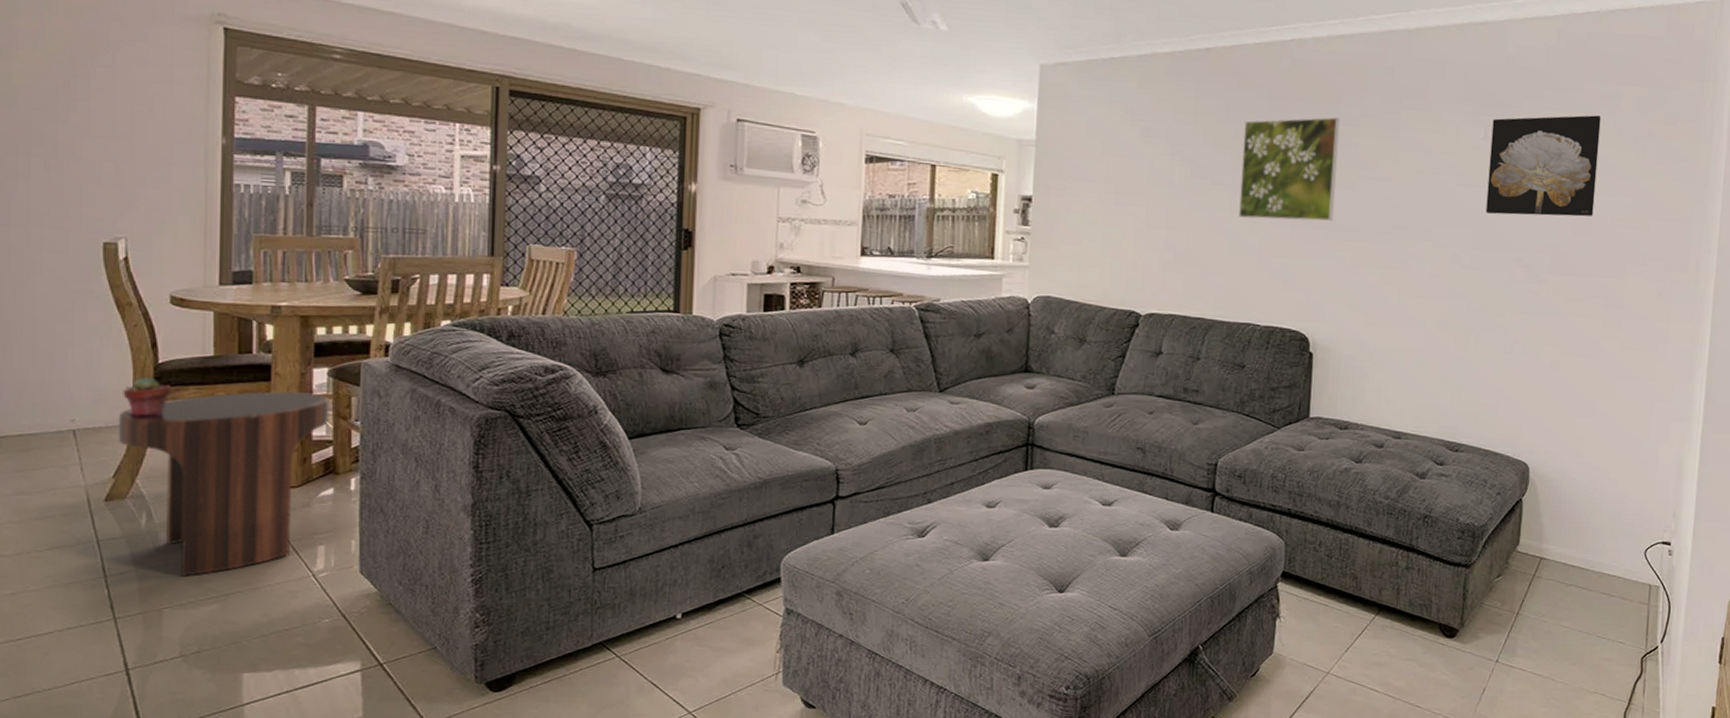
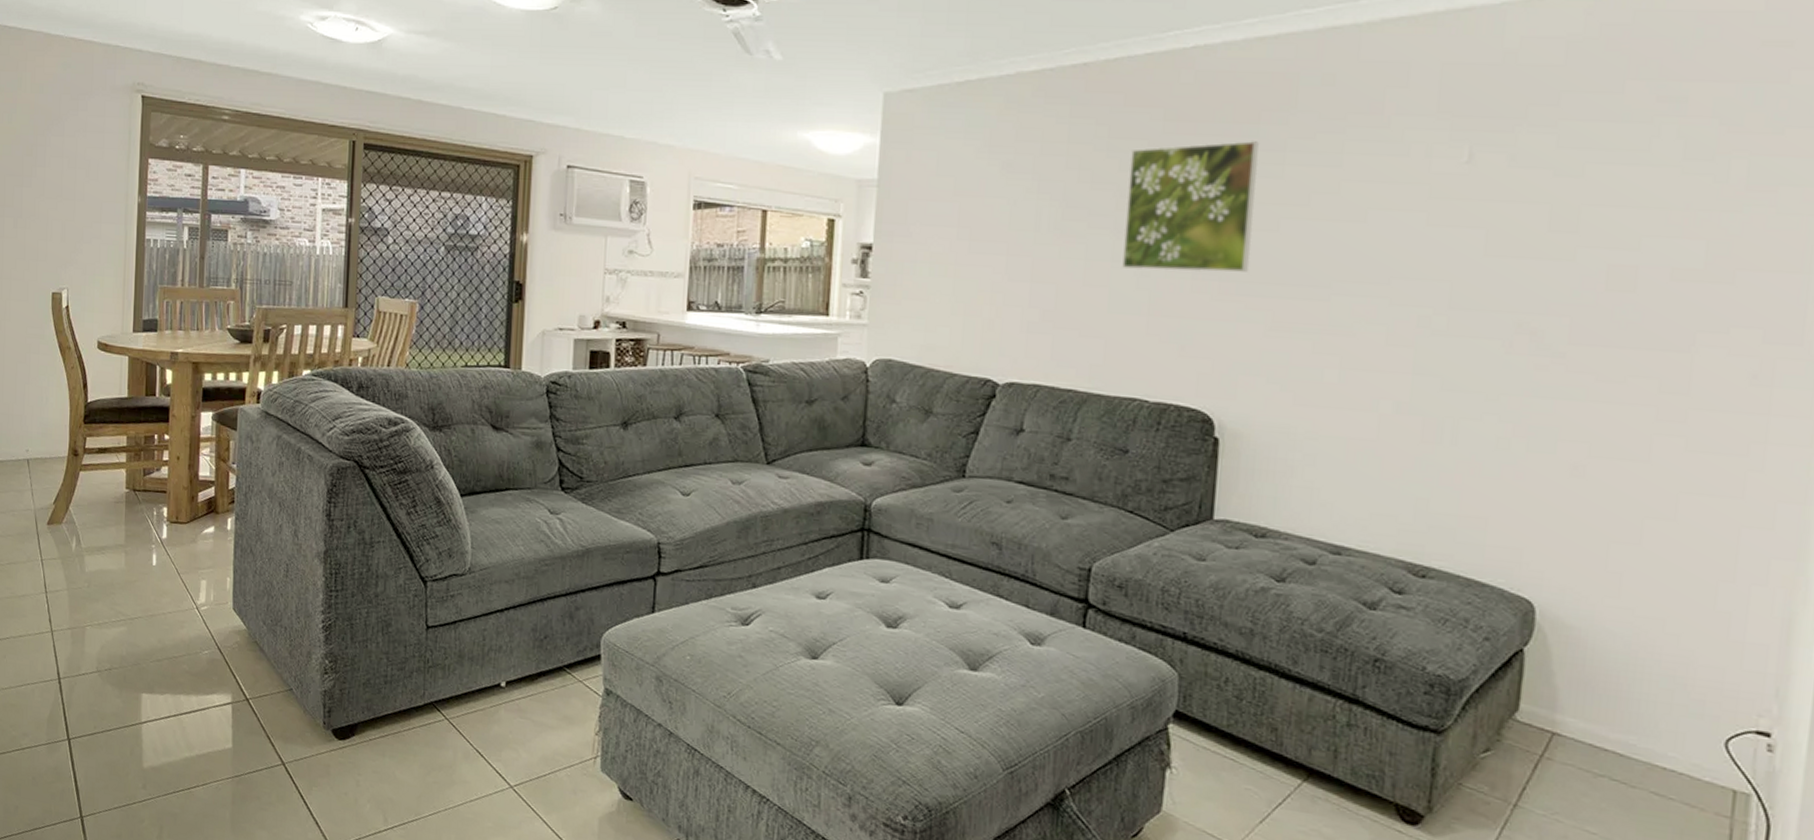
side table: present [117,390,330,576] -> none [58,432,213,599]
potted succulent: present [123,377,172,417] -> none [62,414,97,451]
wall art: present [1485,115,1601,217] -> none [1470,125,1655,266]

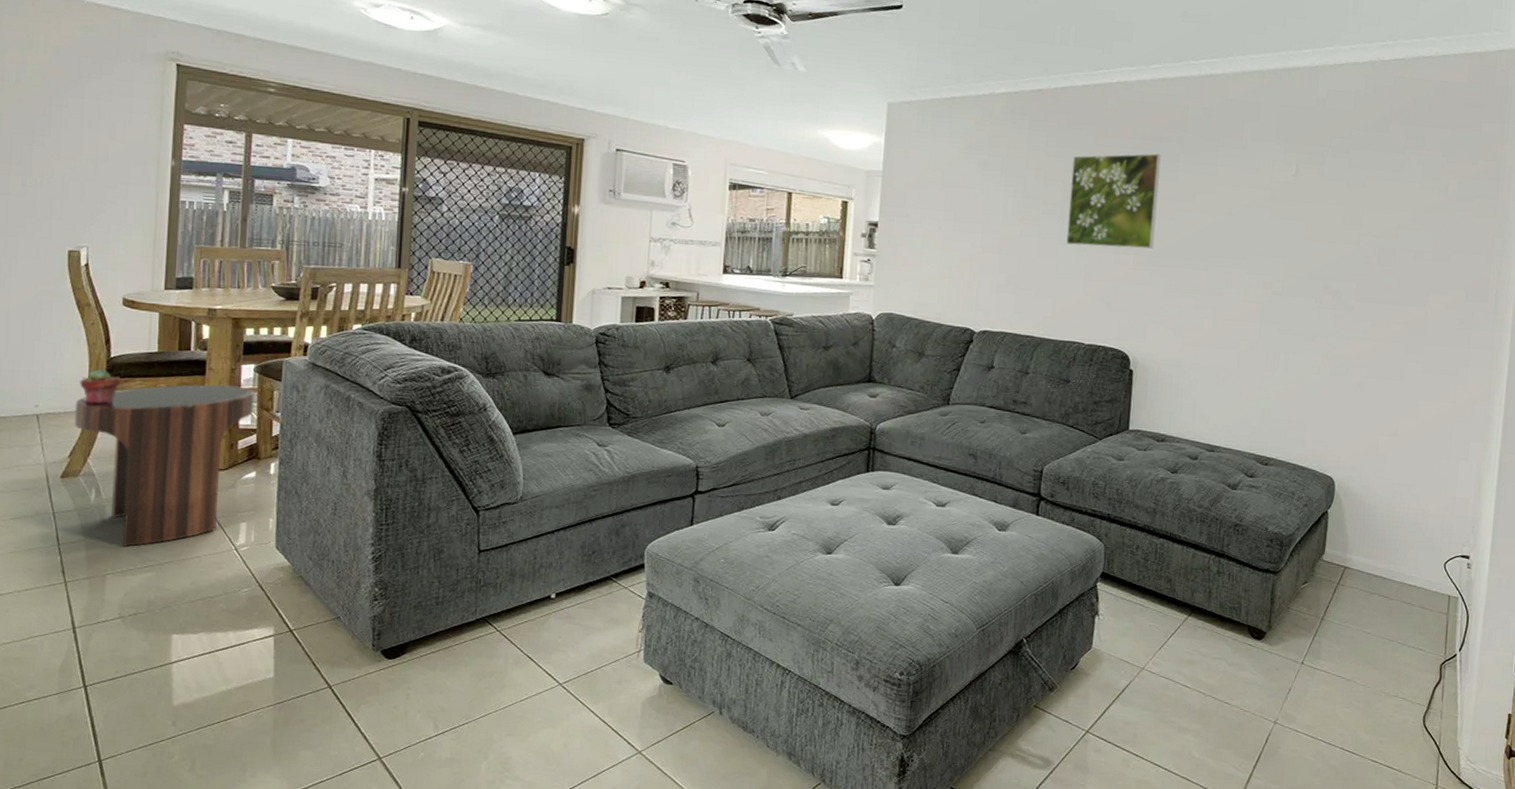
side table: none [58,432,213,599] -> present [74,384,255,547]
potted succulent: none [62,414,97,451] -> present [80,369,121,404]

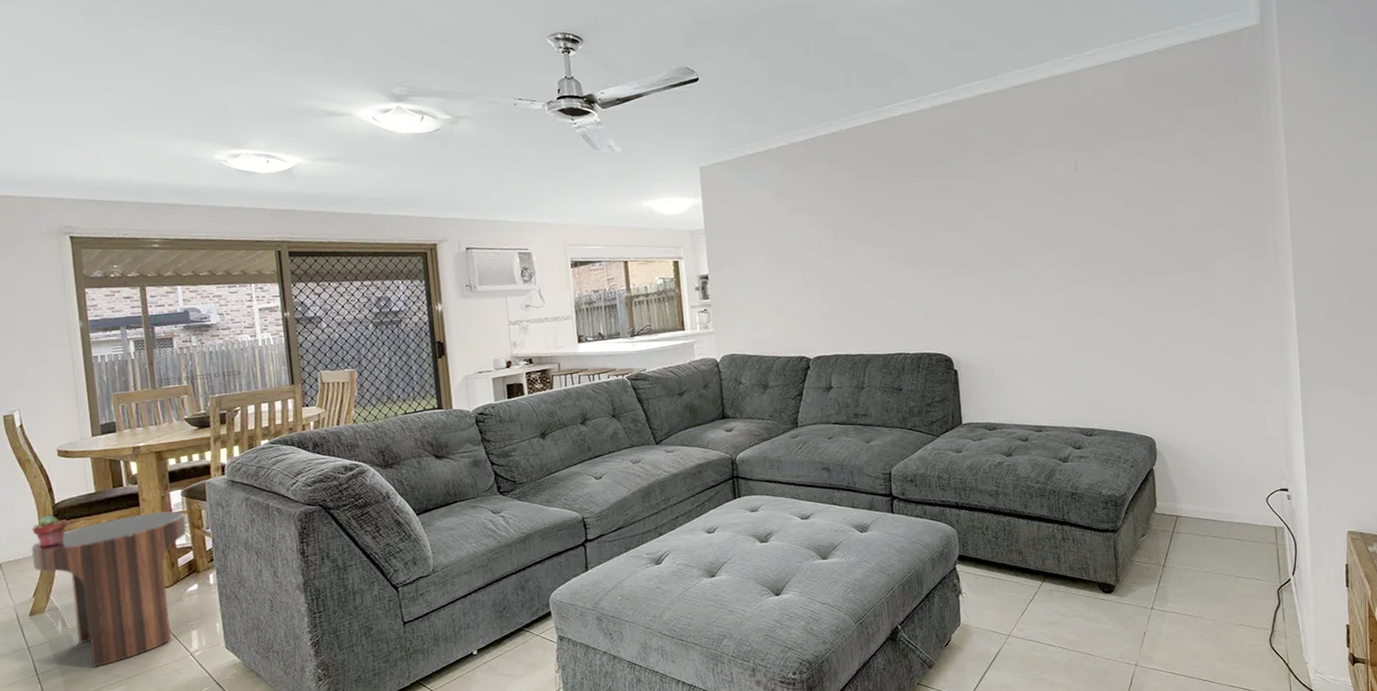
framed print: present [1066,153,1161,249] -> none [873,173,958,267]

